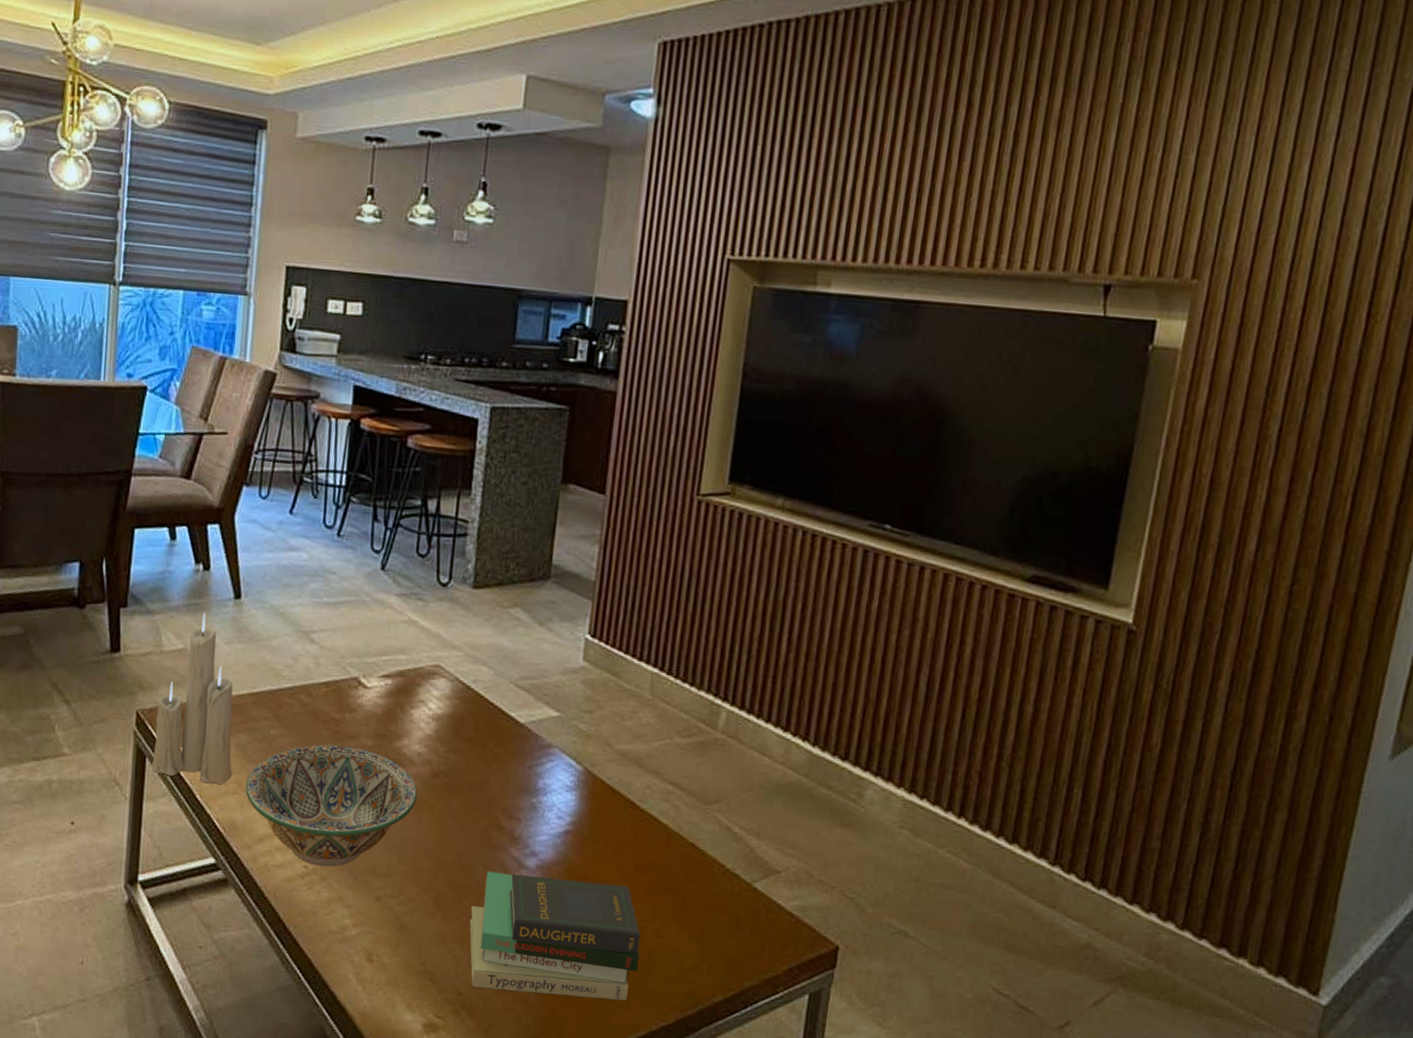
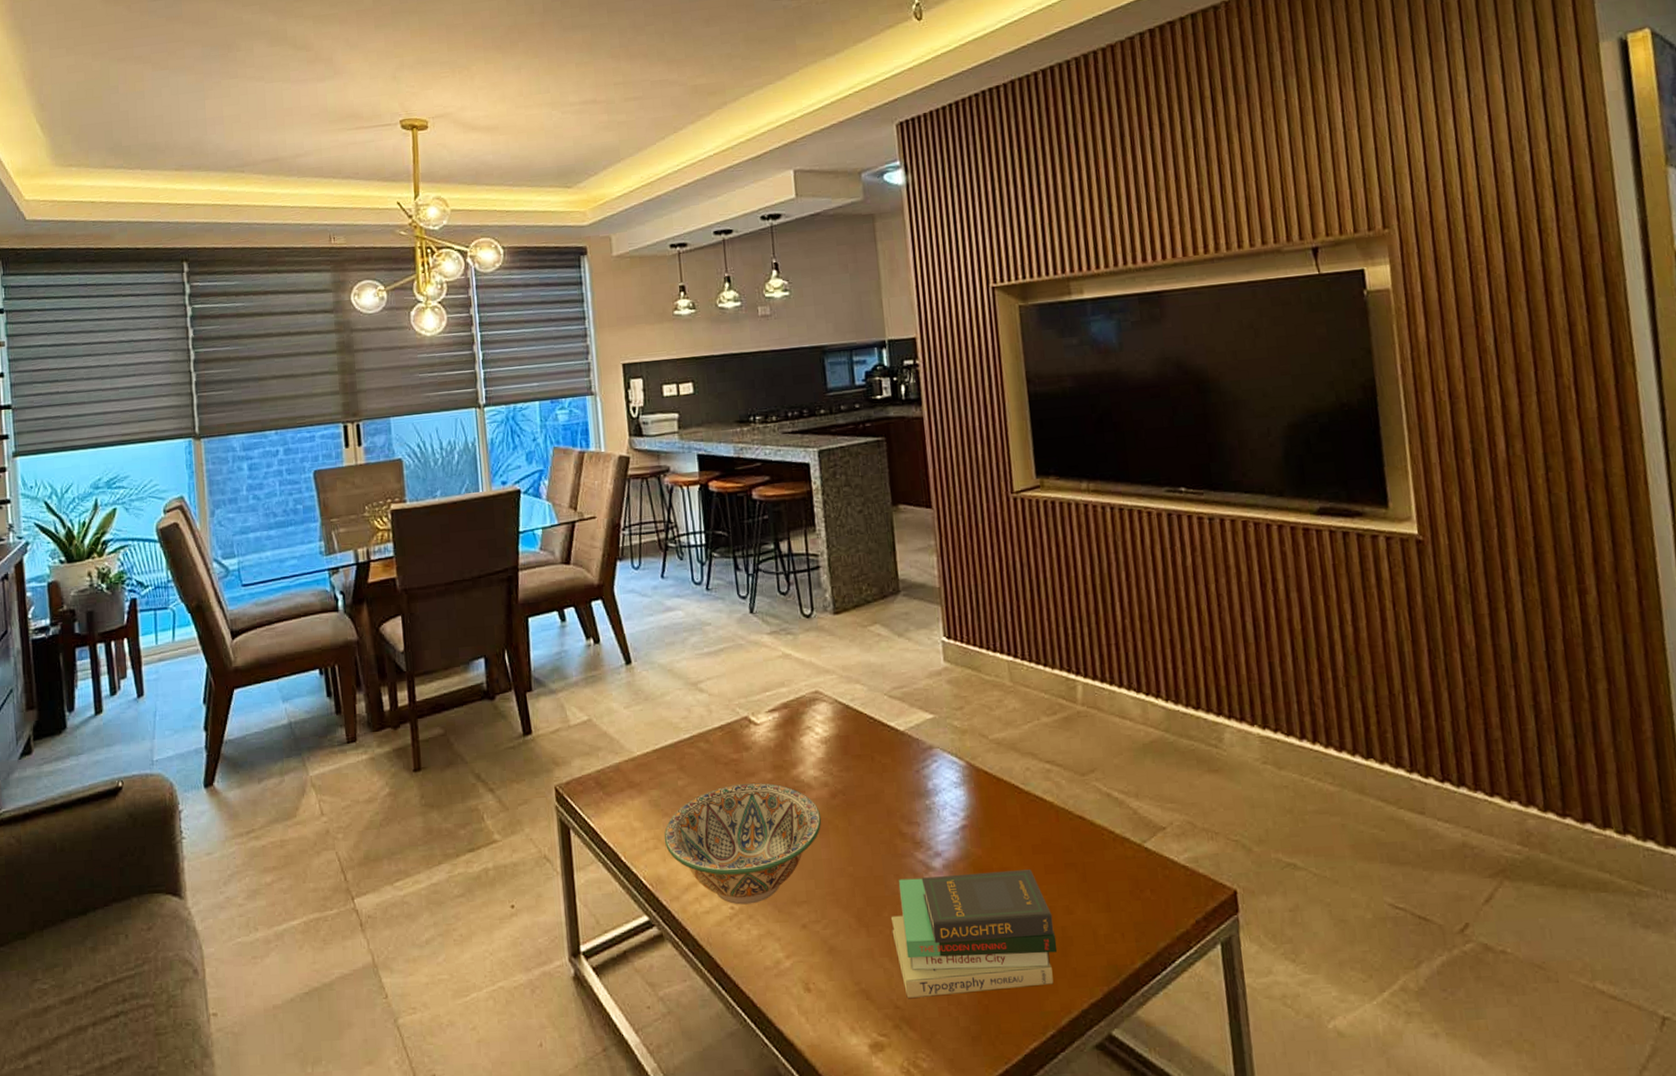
candle: present [151,612,233,785] -> none [572,682,651,844]

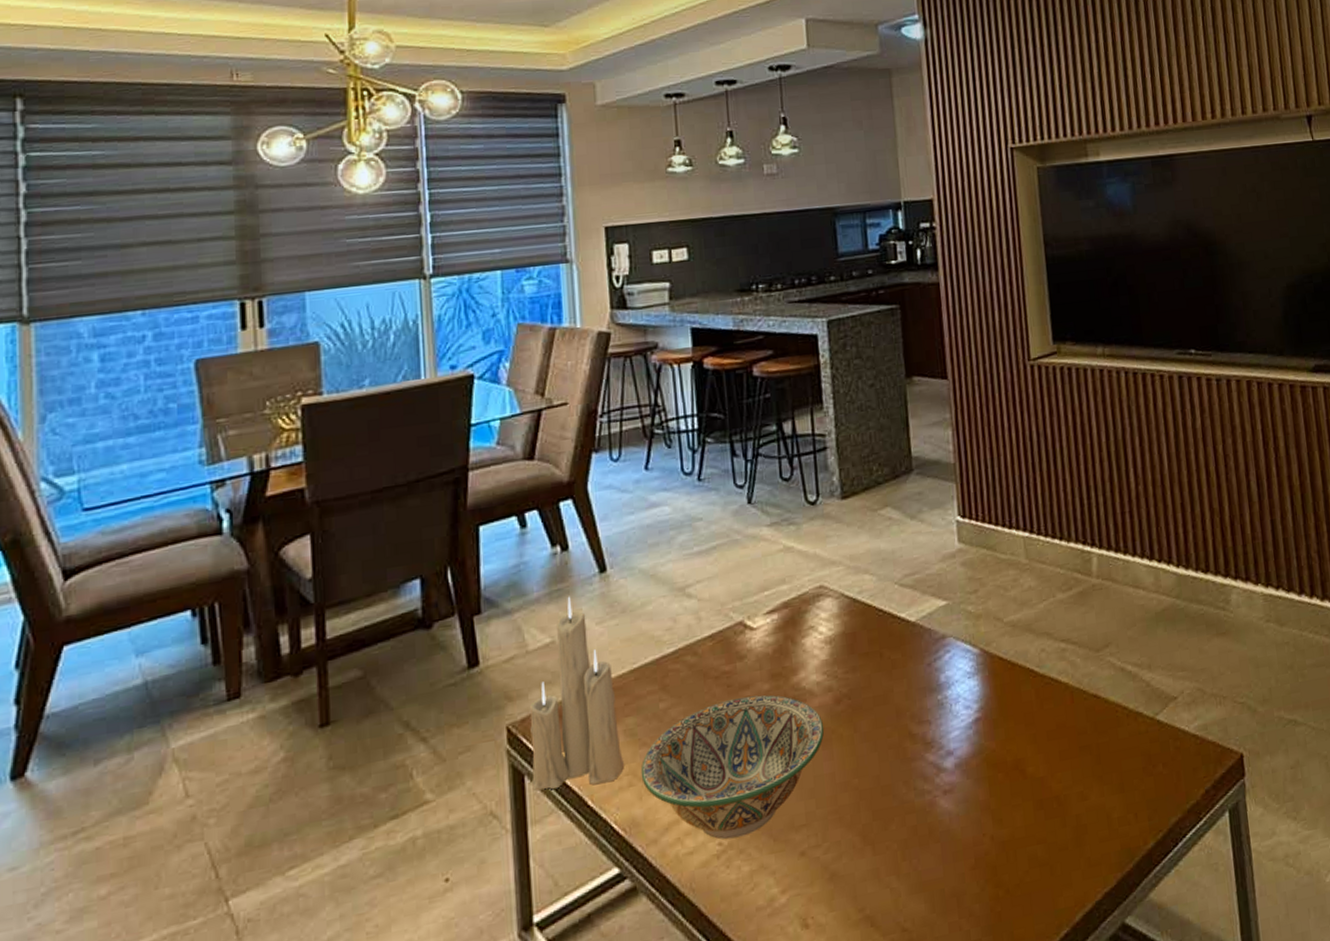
candle: none [572,682,651,844] -> present [529,596,625,792]
books: present [890,869,1058,998] -> none [898,757,1072,918]

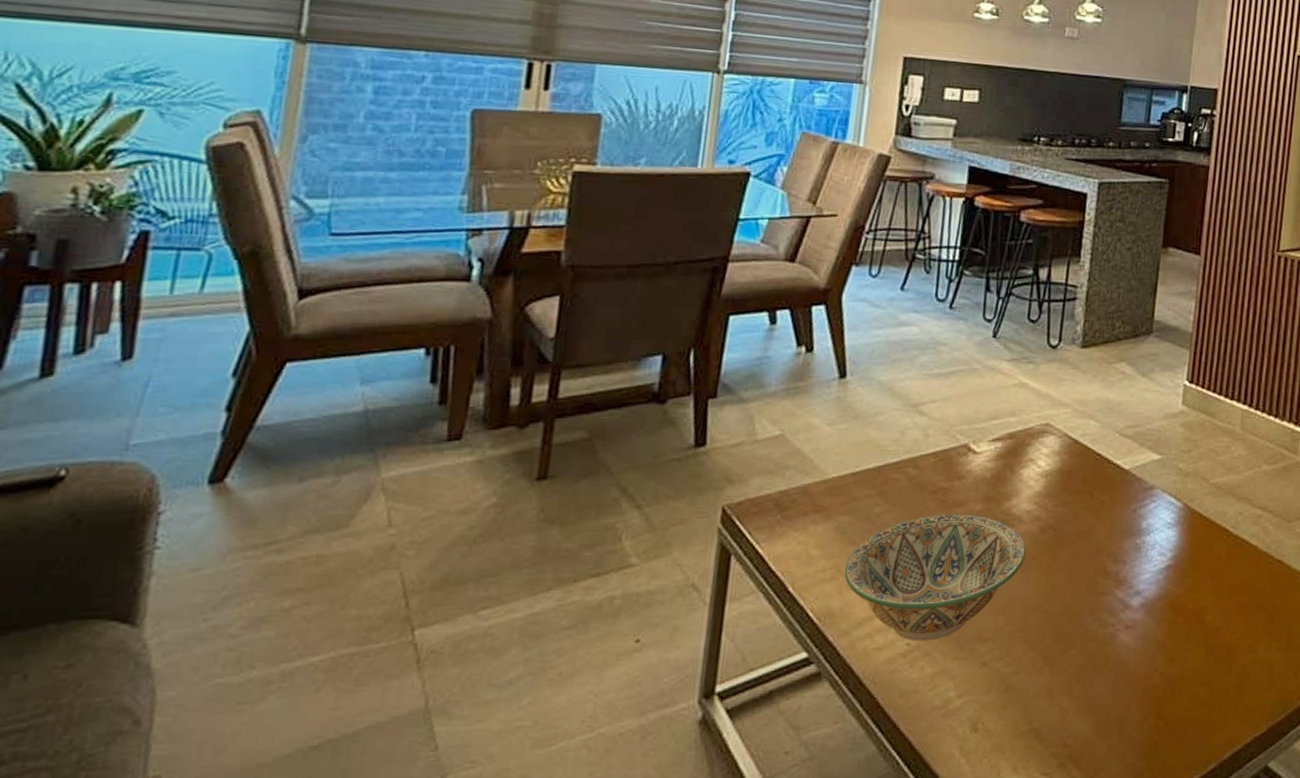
candle: present [529,596,625,792] -> none [737,395,835,574]

